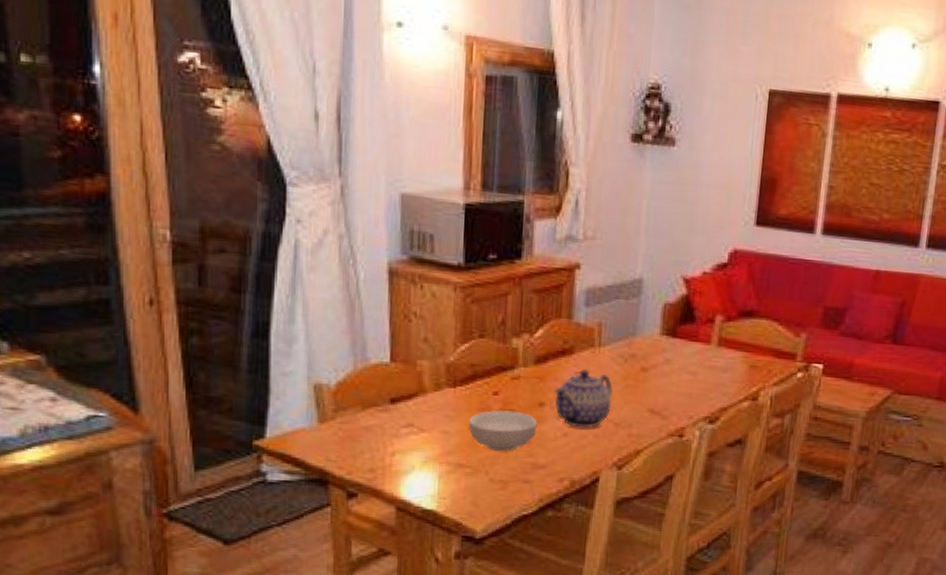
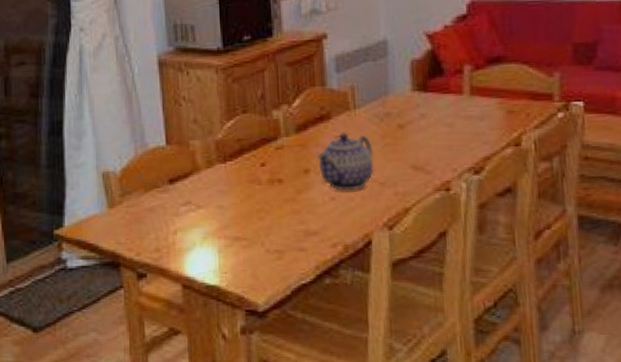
cereal bowl: present [469,410,538,451] -> none [241,180,305,221]

